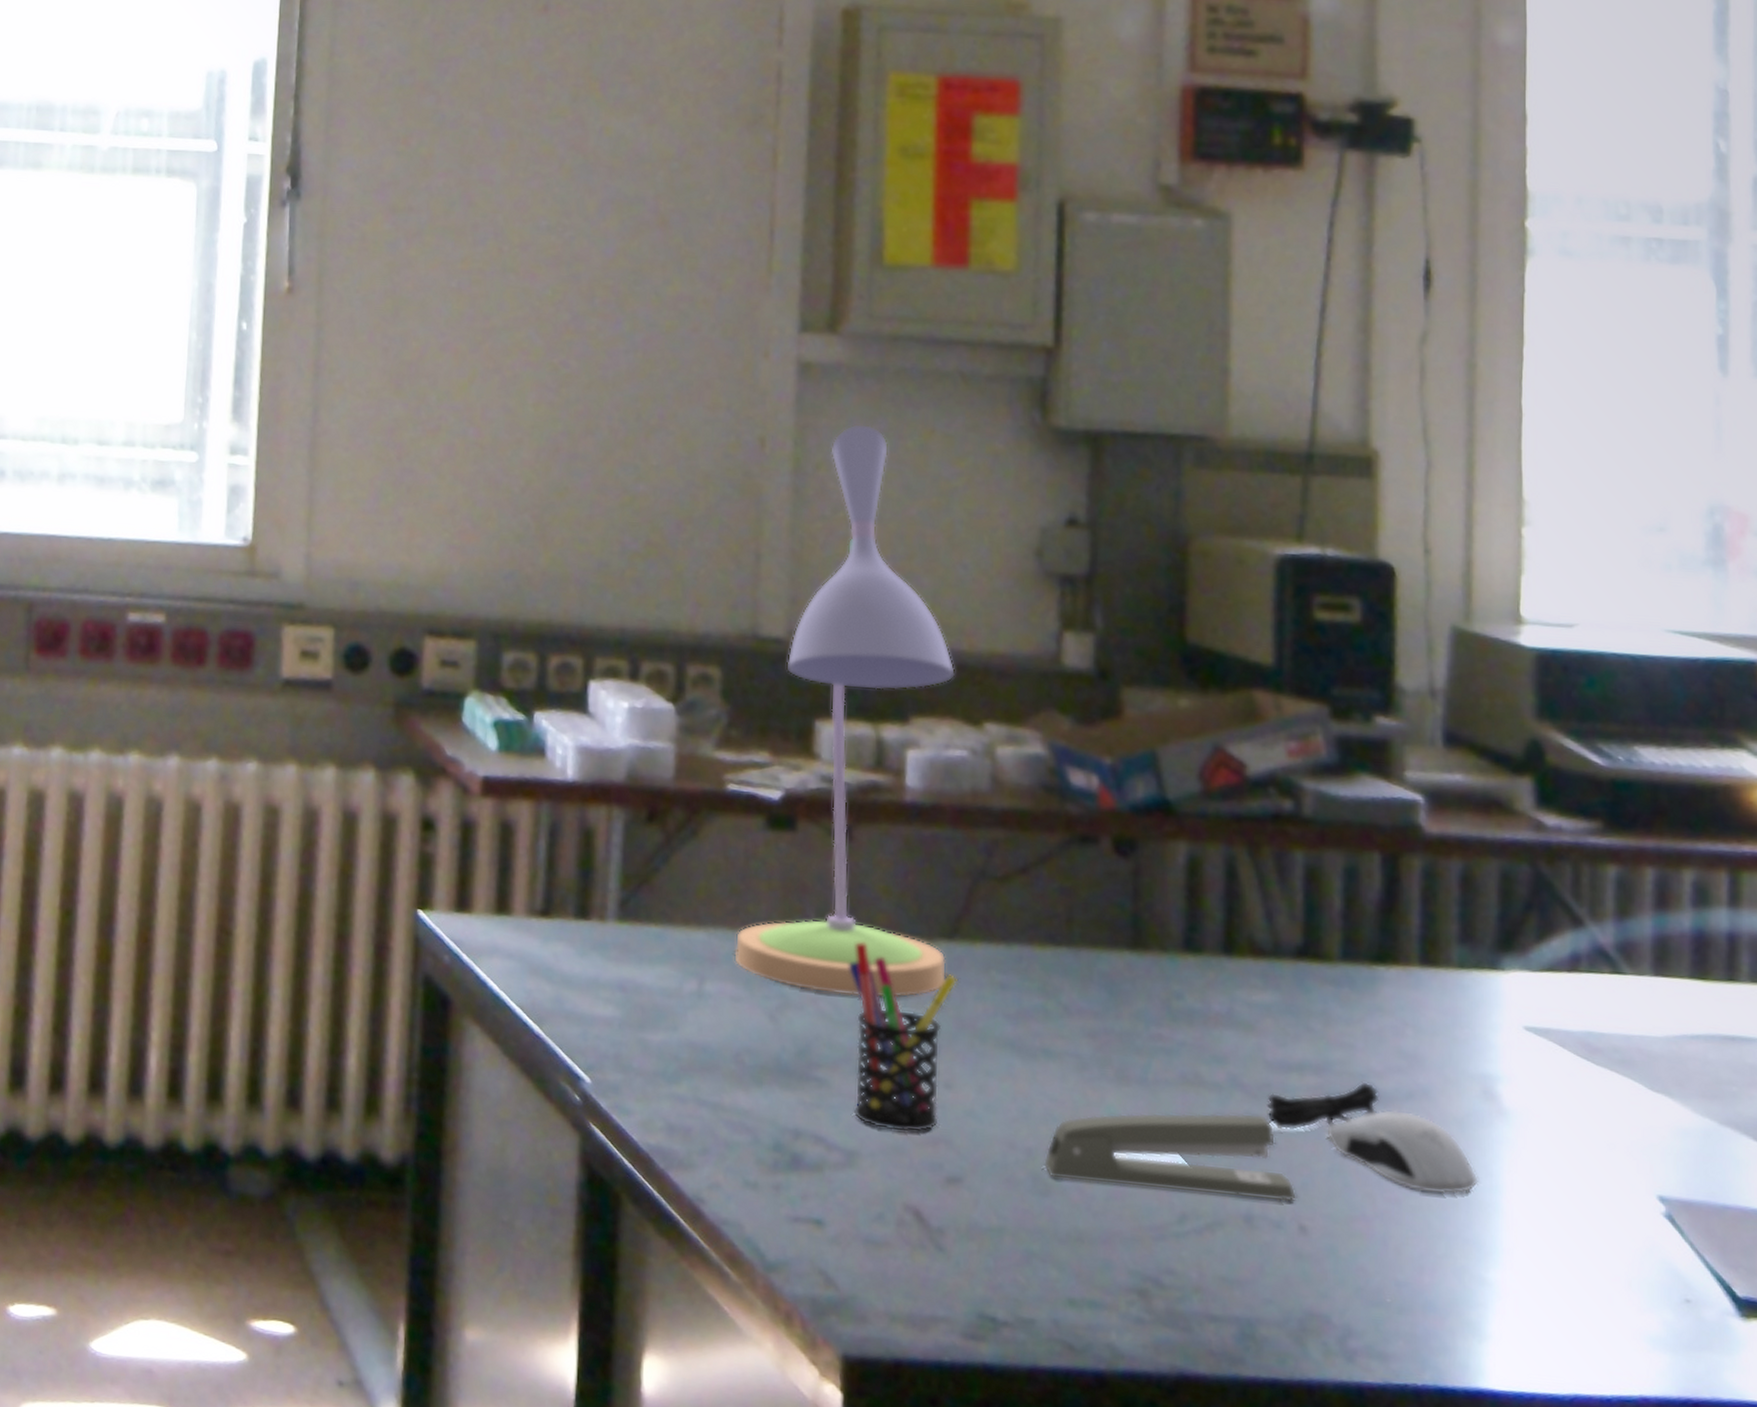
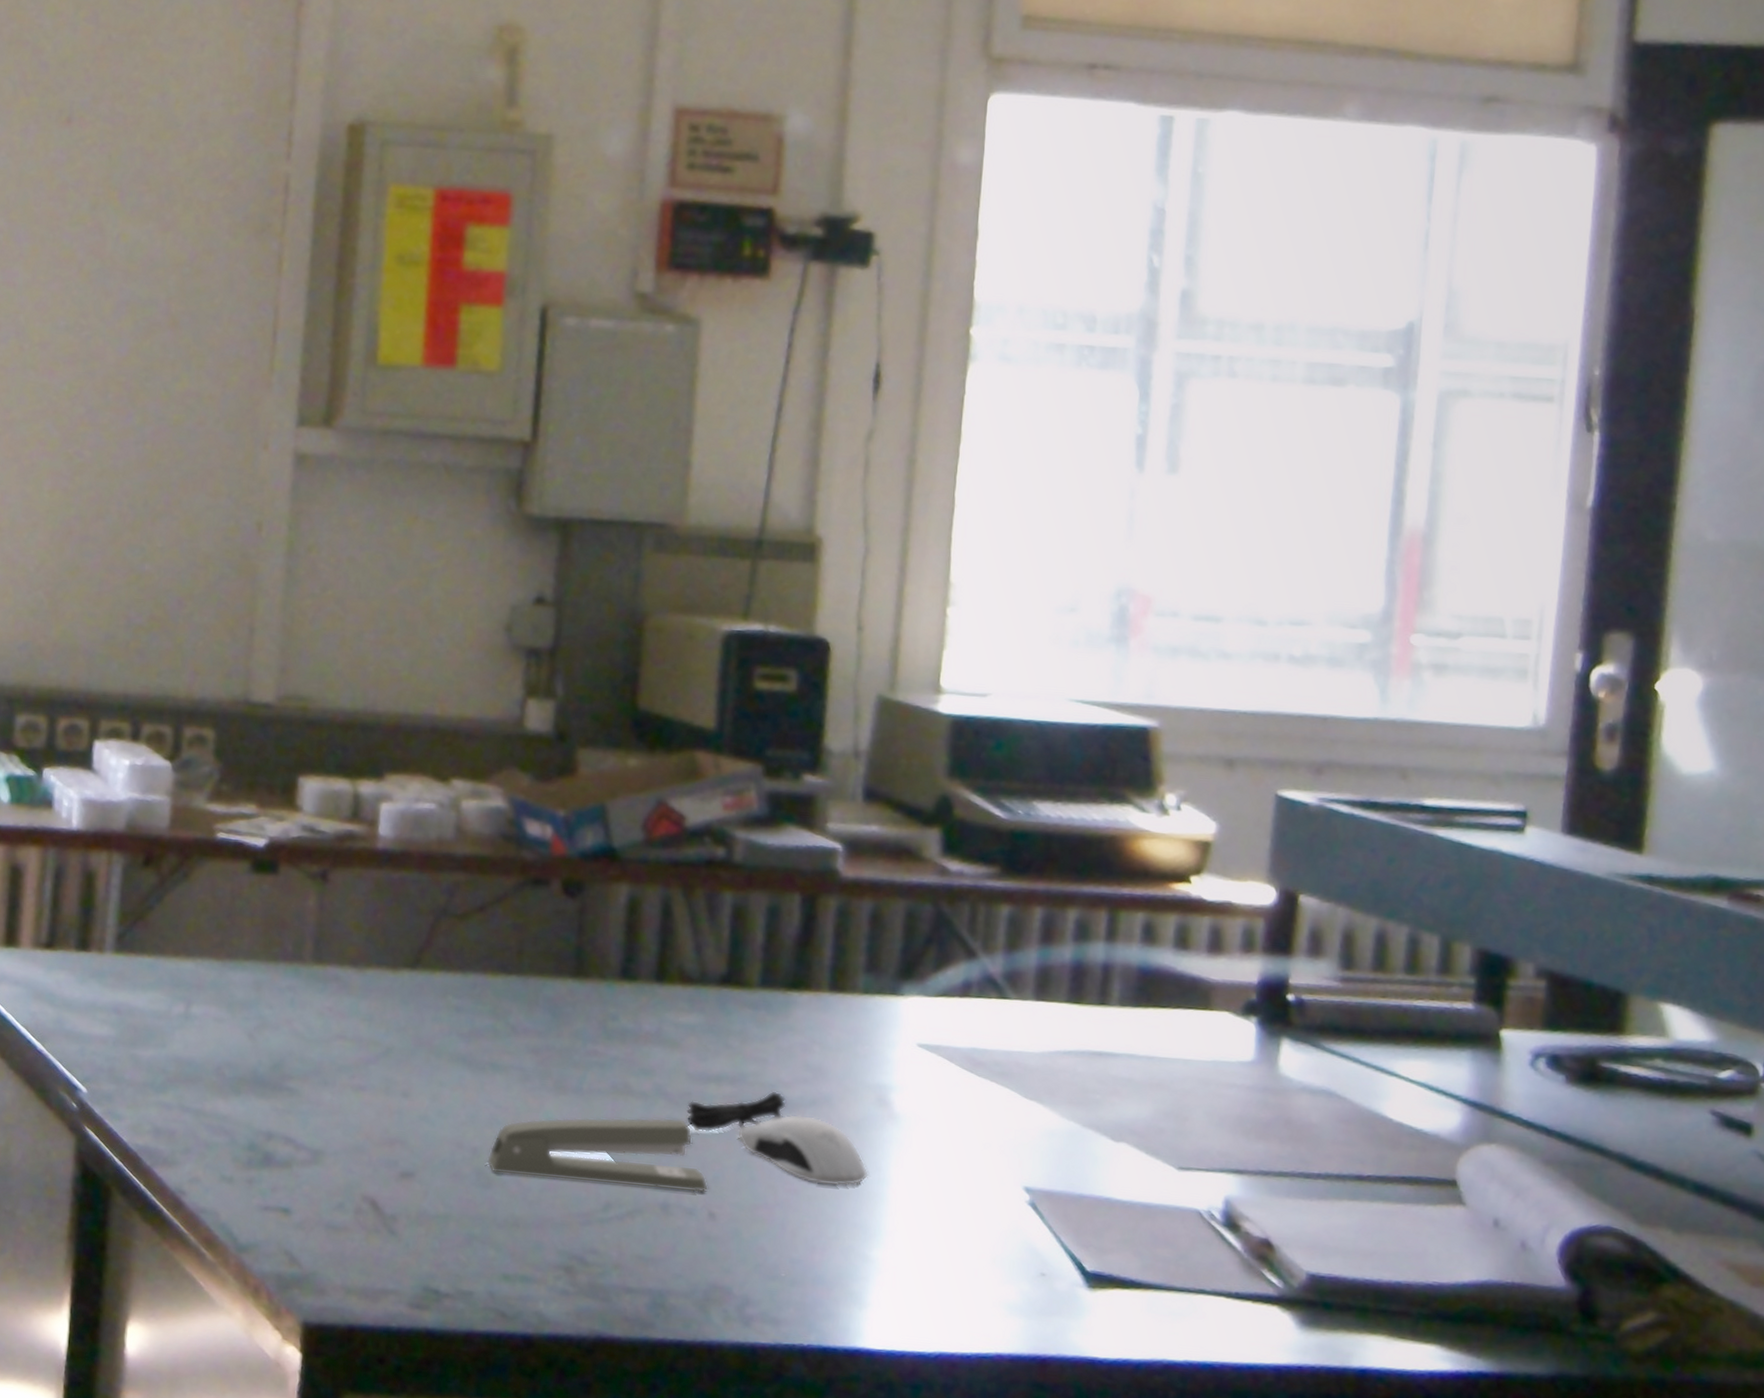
desk lamp: present [734,423,956,998] -> none [218,510,428,1019]
pen holder: present [849,942,957,1133] -> none [320,971,418,1135]

